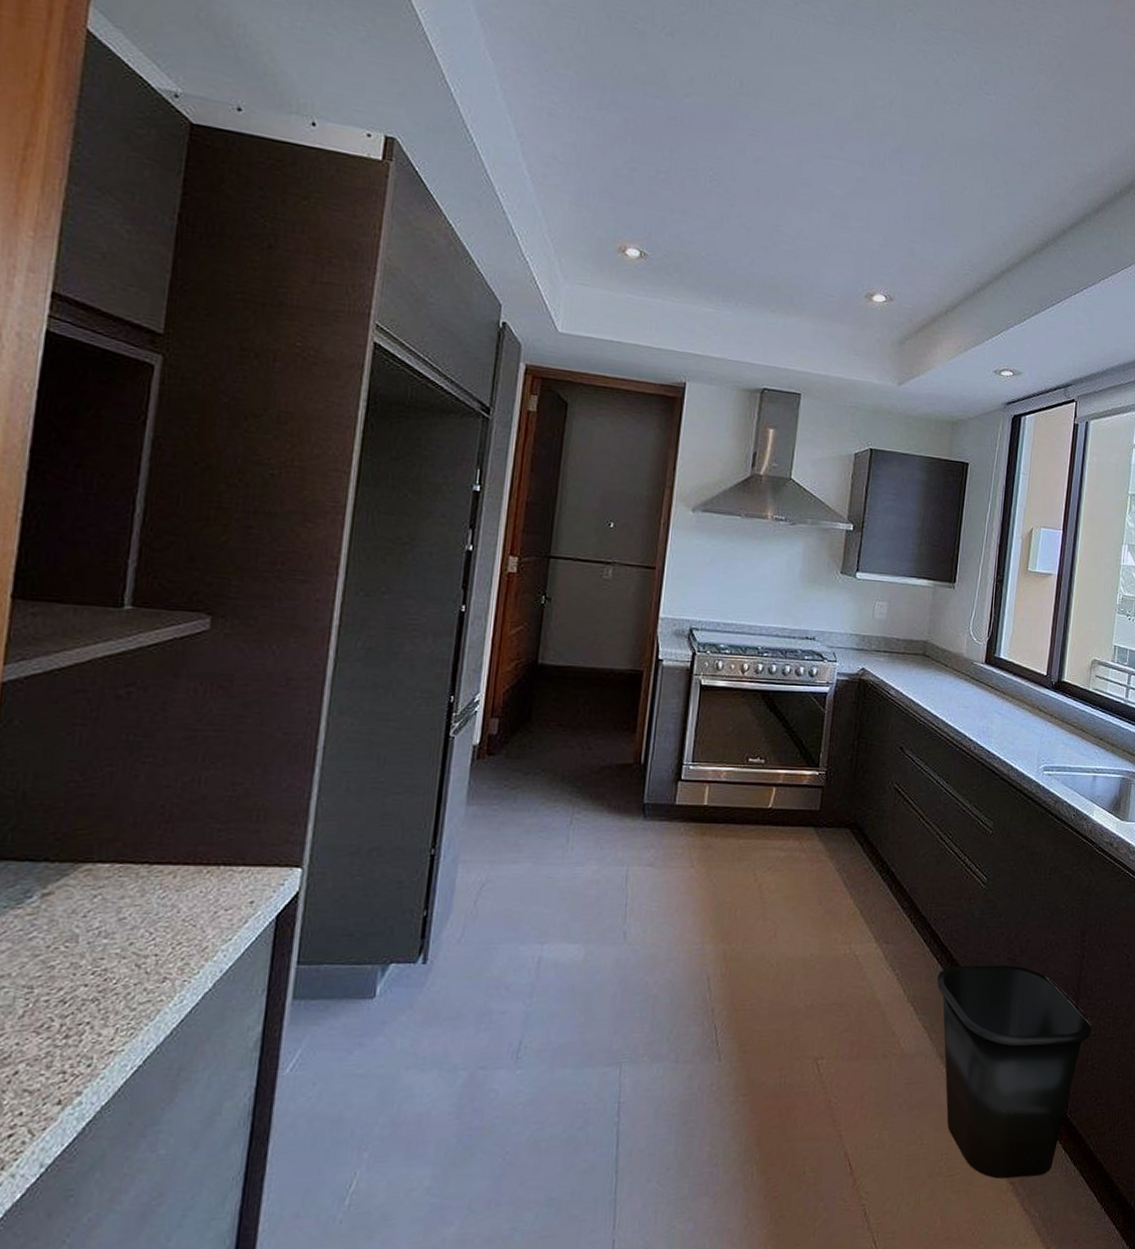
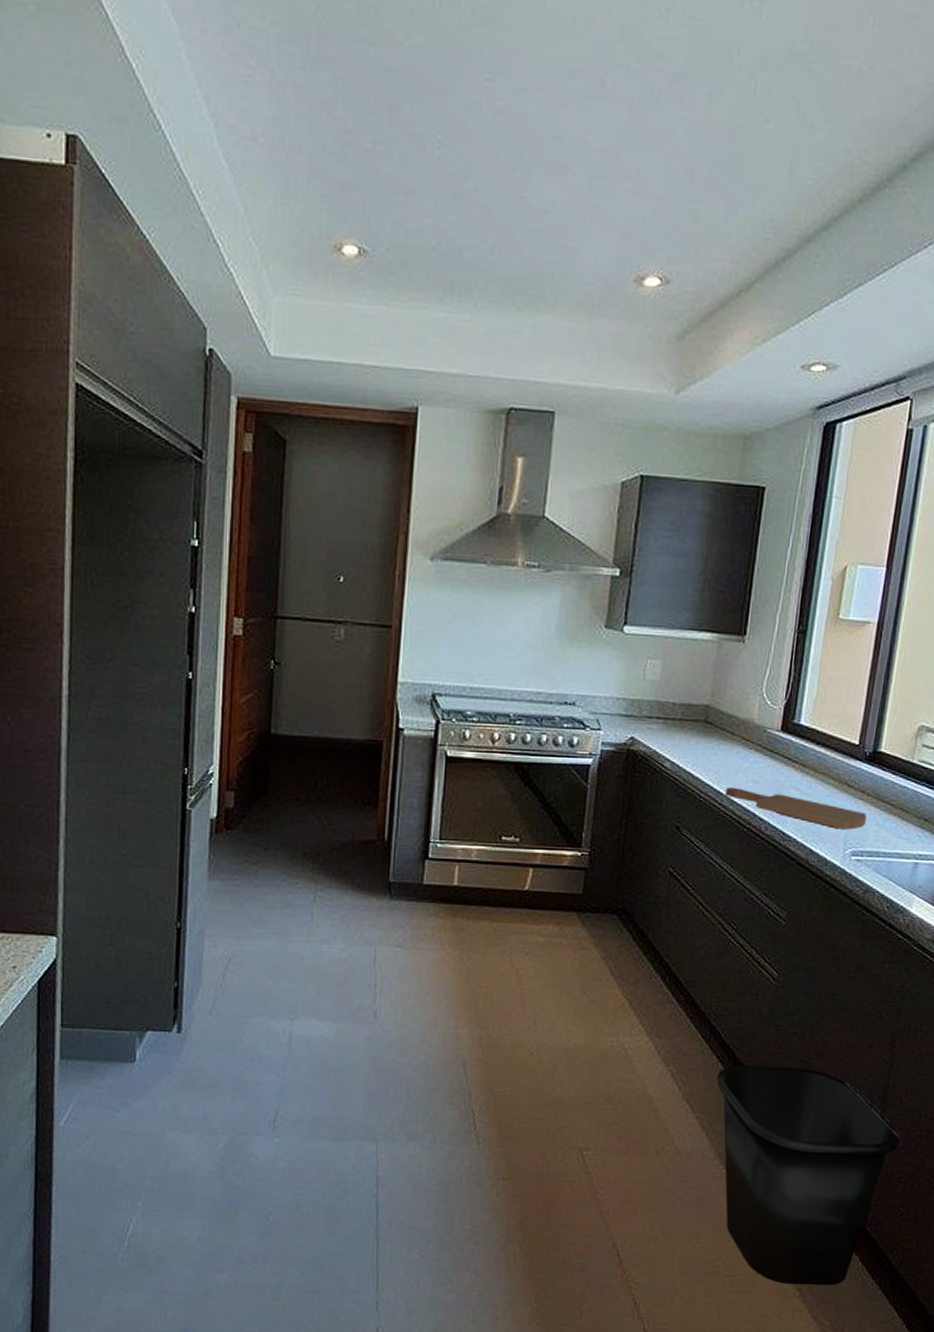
cutting board: none [941,712,1056,749] -> present [725,787,868,831]

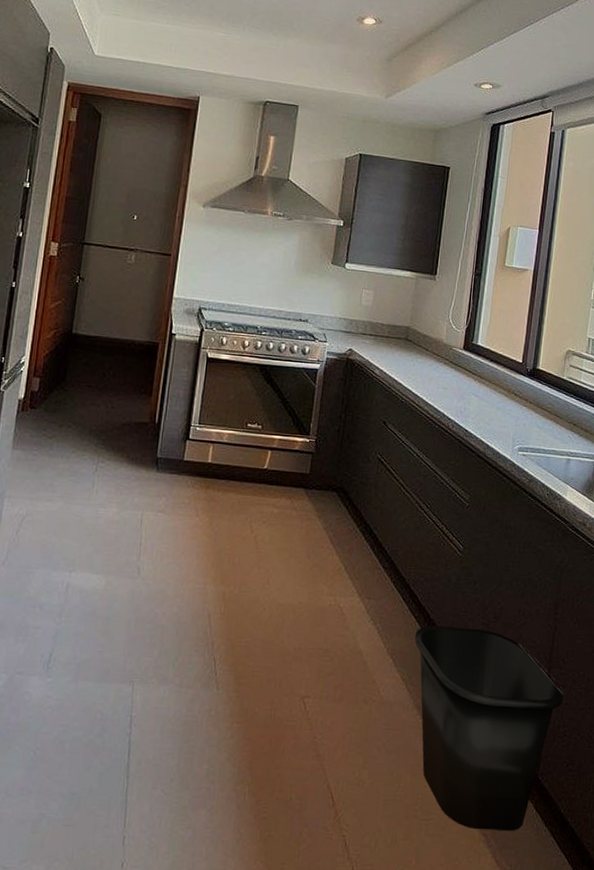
cutting board: present [725,787,868,831] -> none [421,392,530,431]

